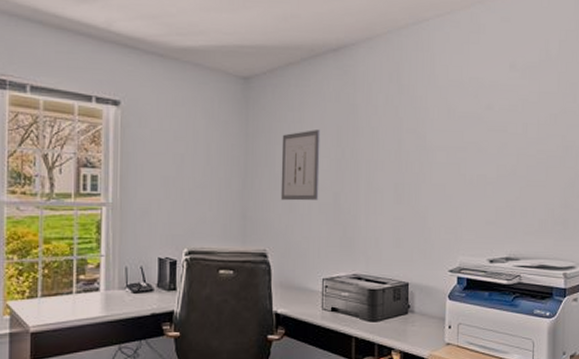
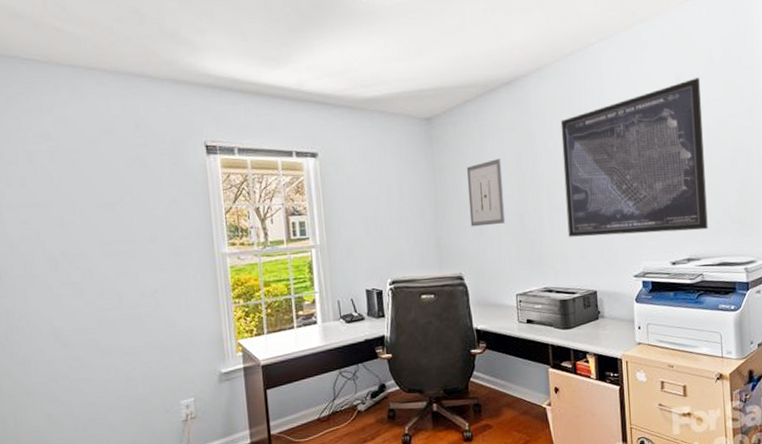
wall art: none [384,68,535,229] -> present [560,78,708,237]

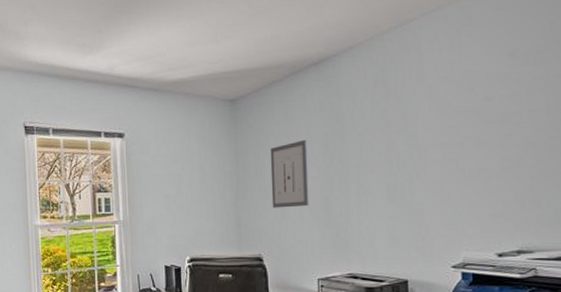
wall art: present [560,78,708,237] -> none [373,52,544,223]

